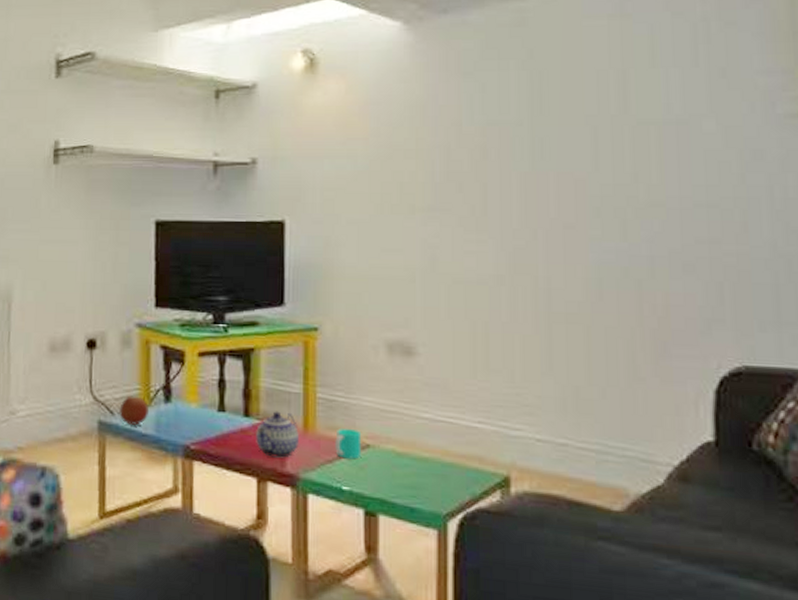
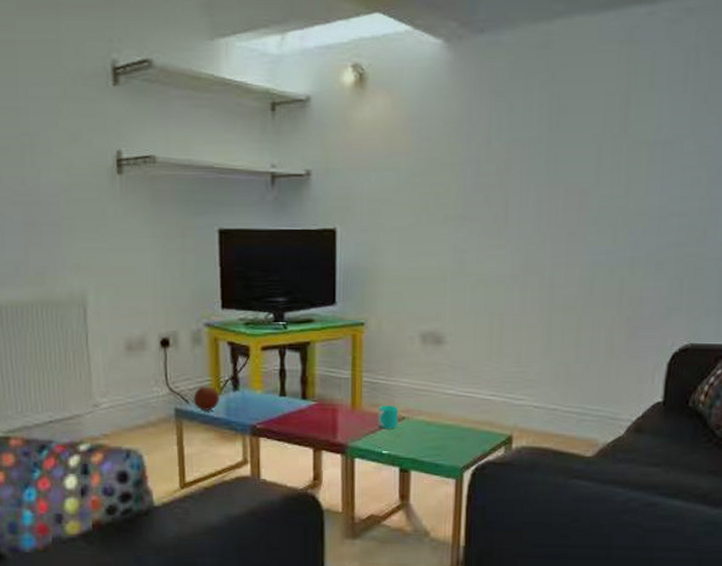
teapot: present [256,411,299,458] -> none [312,394,348,431]

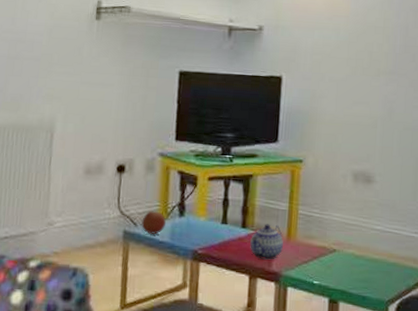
teapot: none [312,394,348,431] -> present [250,224,283,260]
cup: present [377,405,399,429] -> none [310,237,331,261]

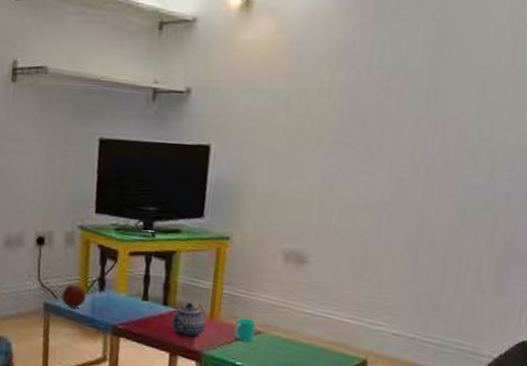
cup: none [310,237,331,261] -> present [233,318,256,342]

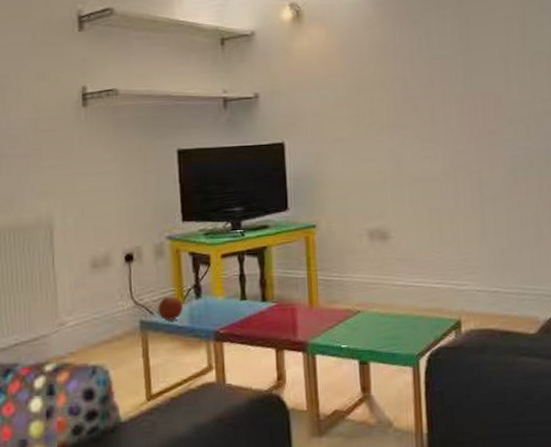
teapot: present [171,302,206,339] -> none [272,293,306,331]
cup: present [233,318,256,342] -> none [334,300,355,324]

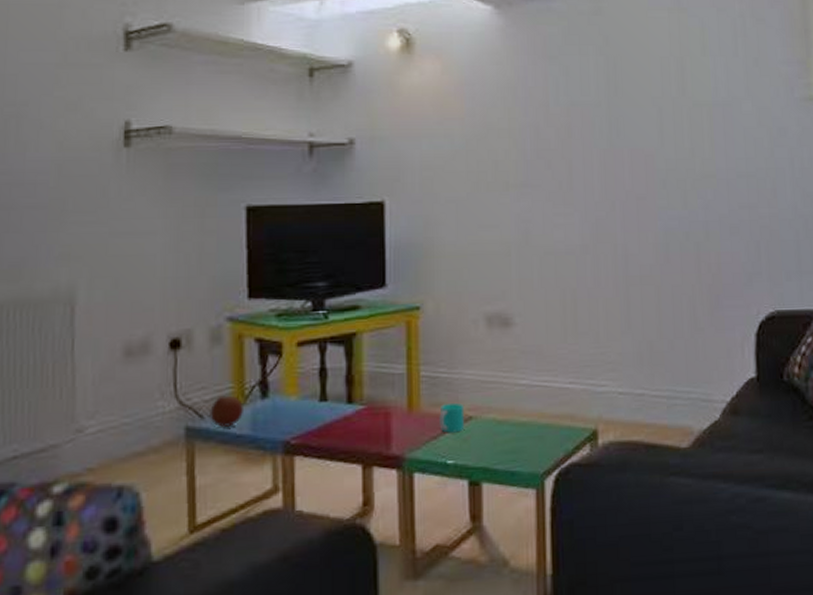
cup: none [334,300,355,324] -> present [439,403,465,433]

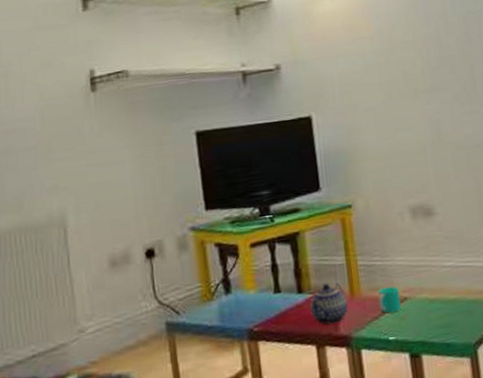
fruit: present [210,395,243,427] -> none [184,293,212,321]
teapot: none [360,393,404,441] -> present [310,282,348,325]

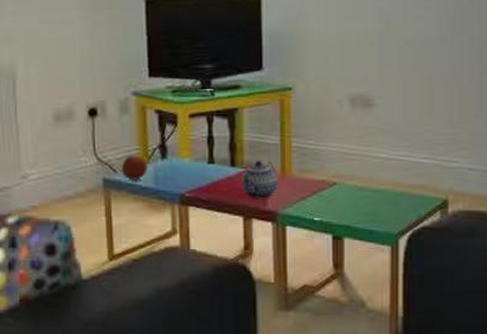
fruit: none [184,293,212,321] -> present [121,155,147,180]
cup: present [378,287,402,313] -> none [308,171,330,195]

